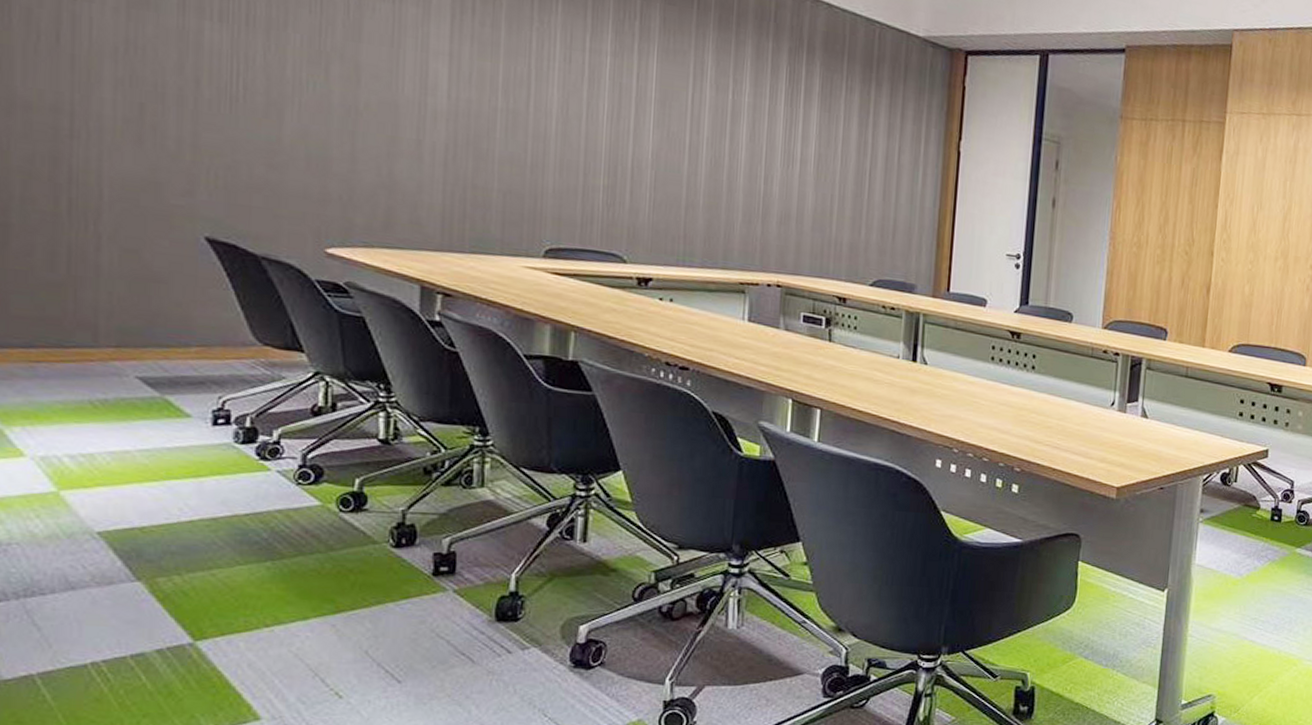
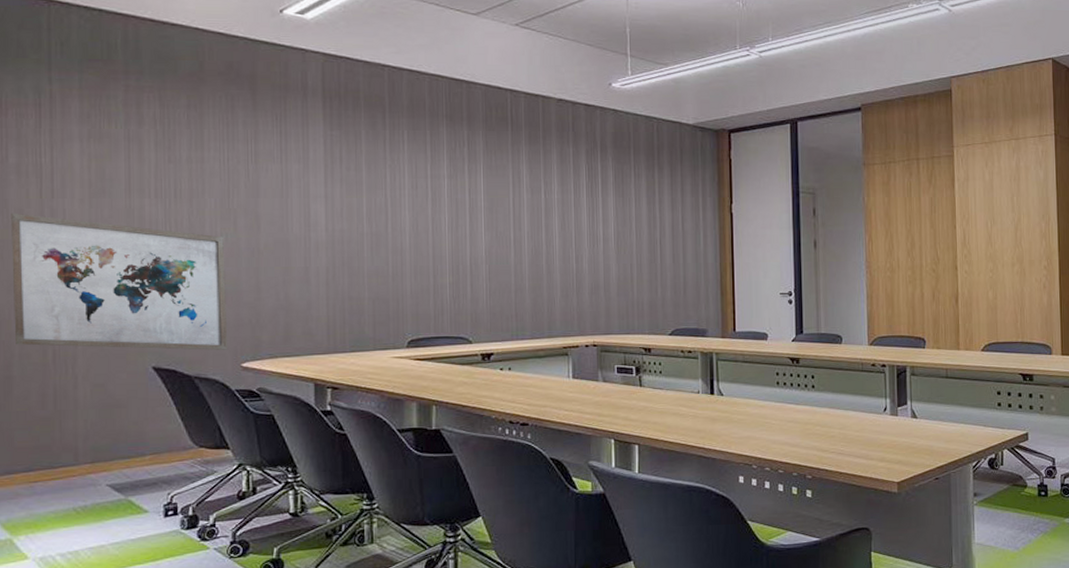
wall art: none [13,10,311,229] -> present [11,213,228,350]

